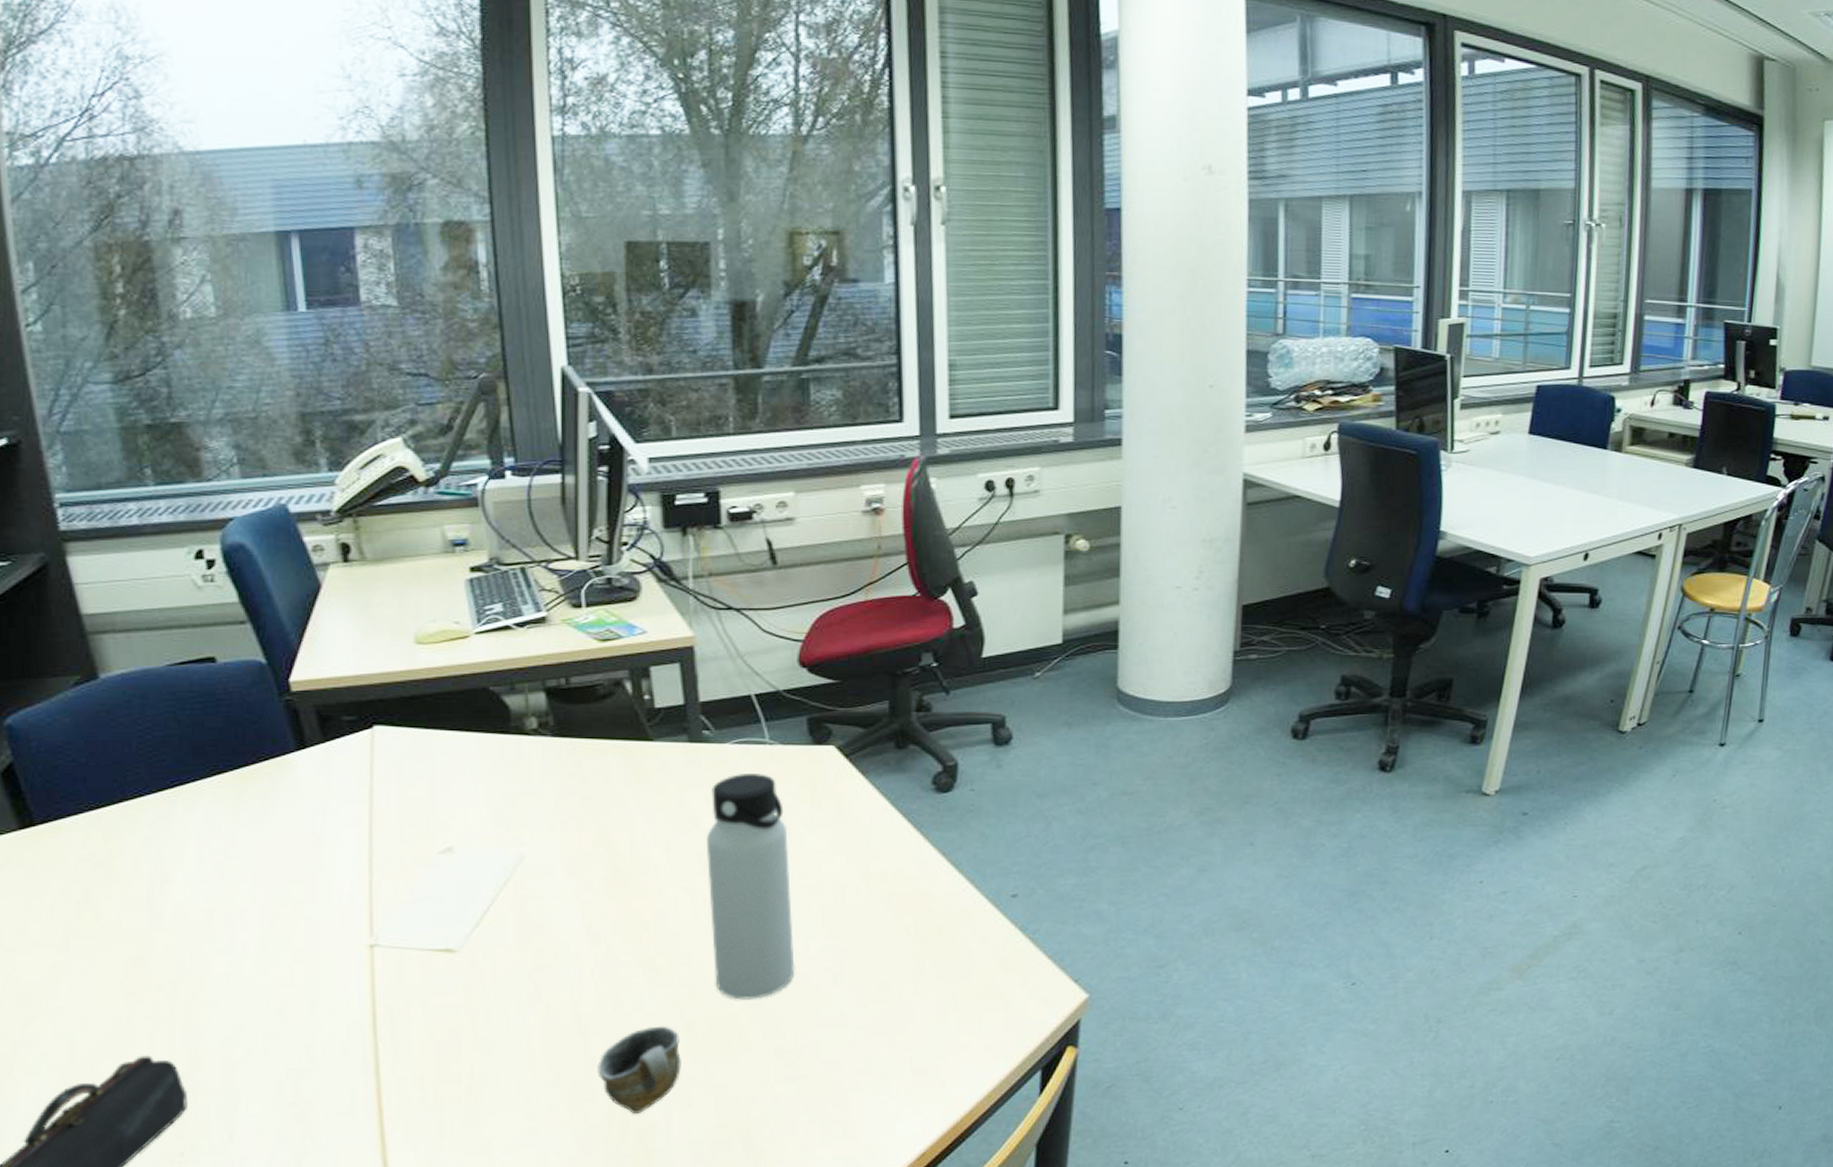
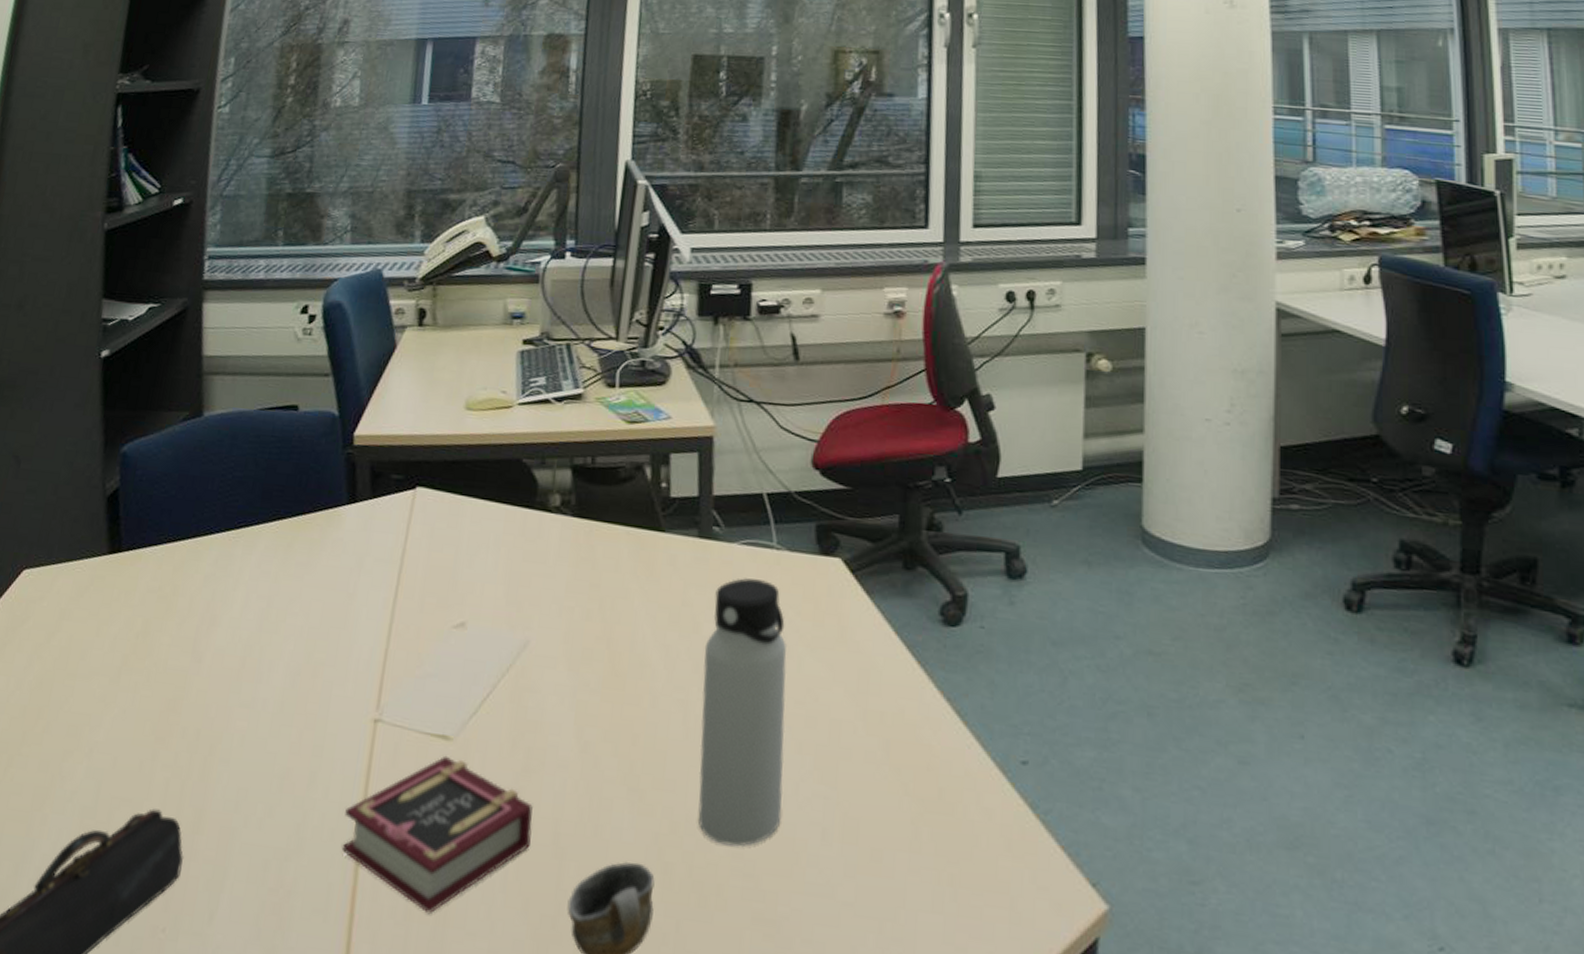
book: none [355,966,553,1098] -> present [341,755,533,915]

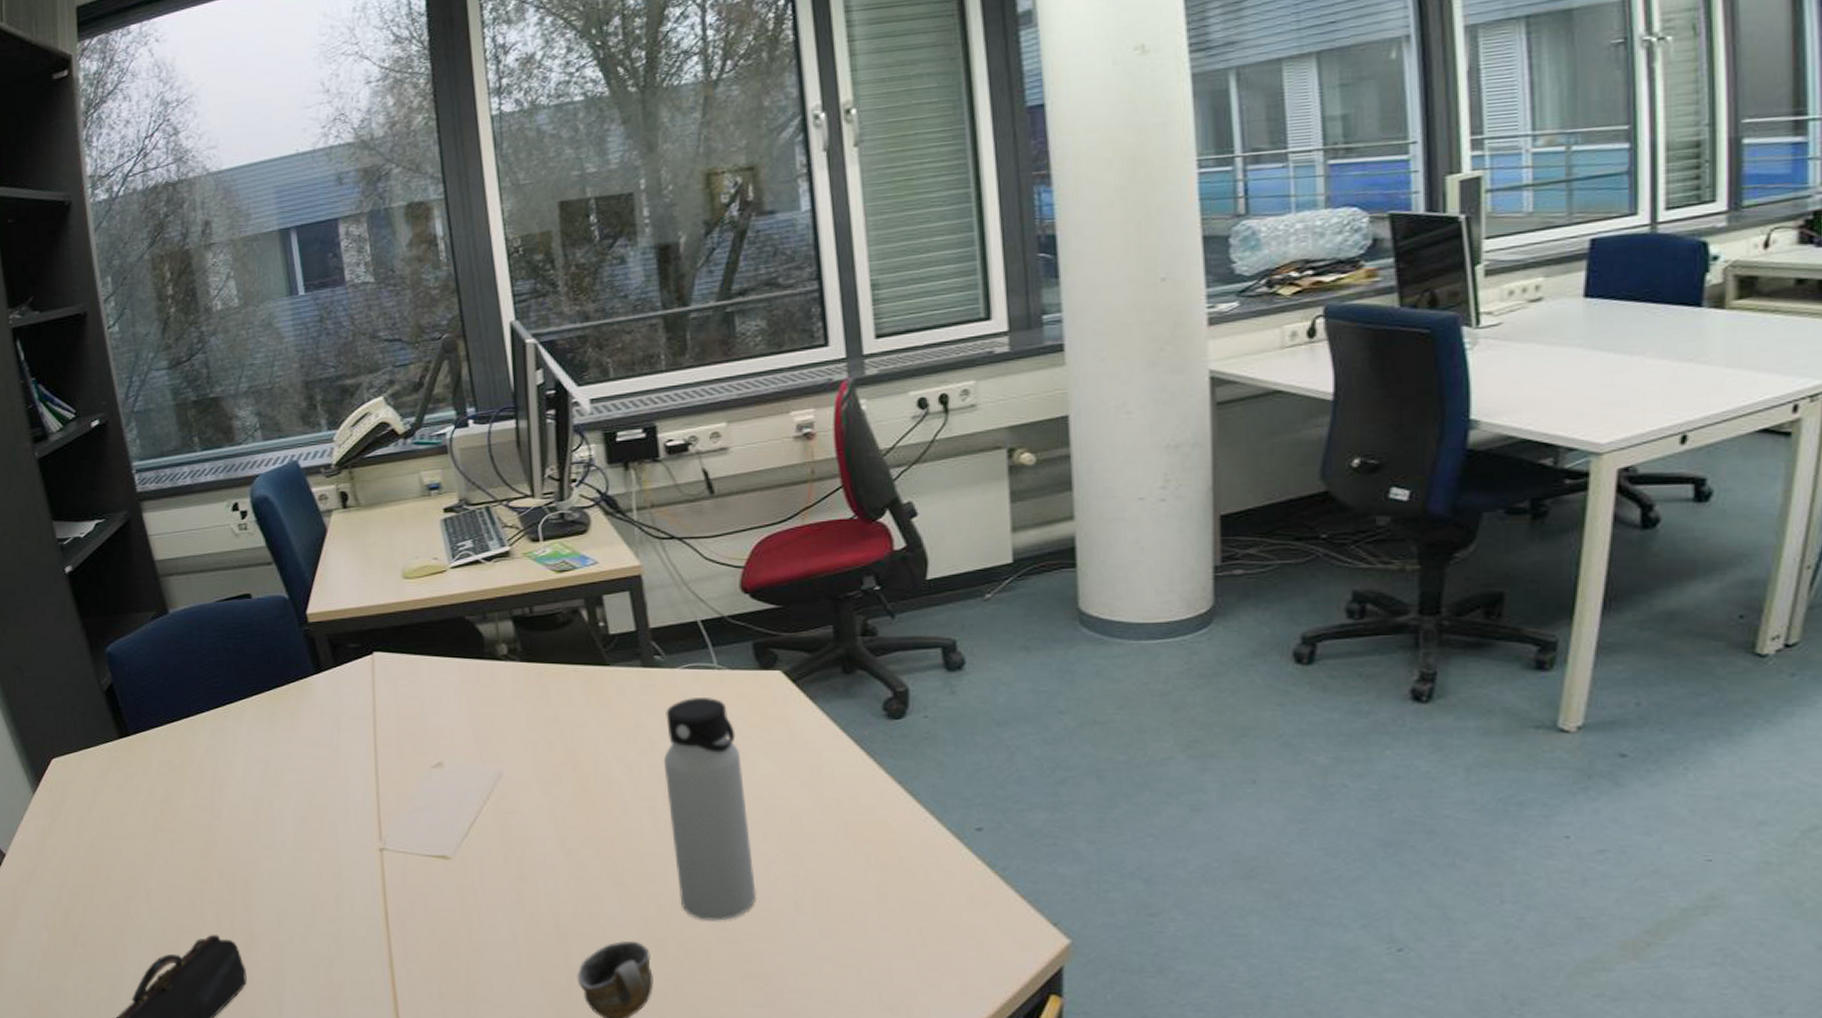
book: present [341,755,533,915] -> none [371,871,536,995]

